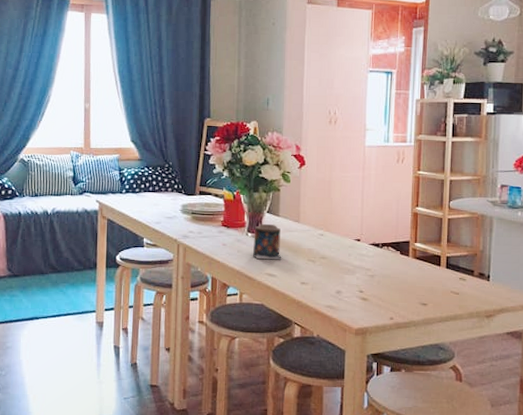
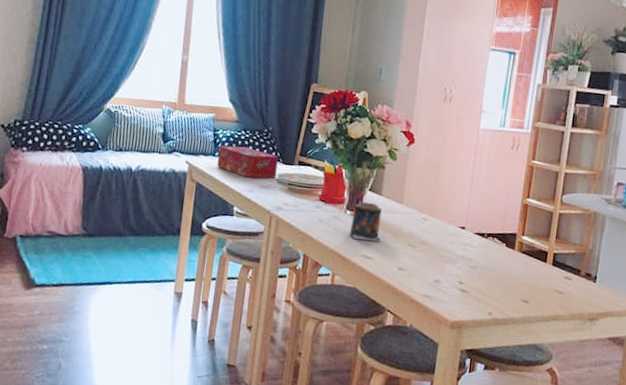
tissue box: none [125,182,181,211] -> present [217,145,279,179]

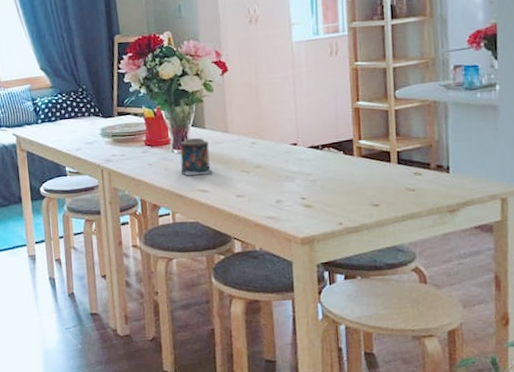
tissue box: present [217,145,279,179] -> none [40,109,99,138]

